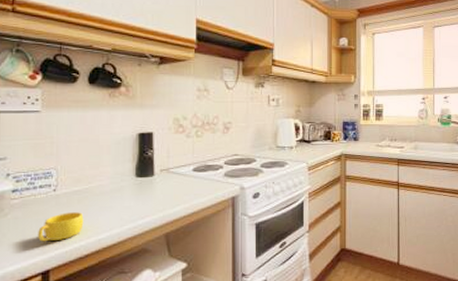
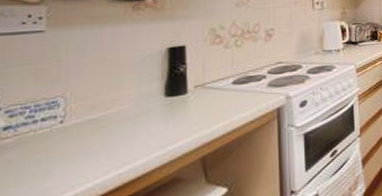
cup: present [38,212,84,242] -> none [38,144,100,187]

